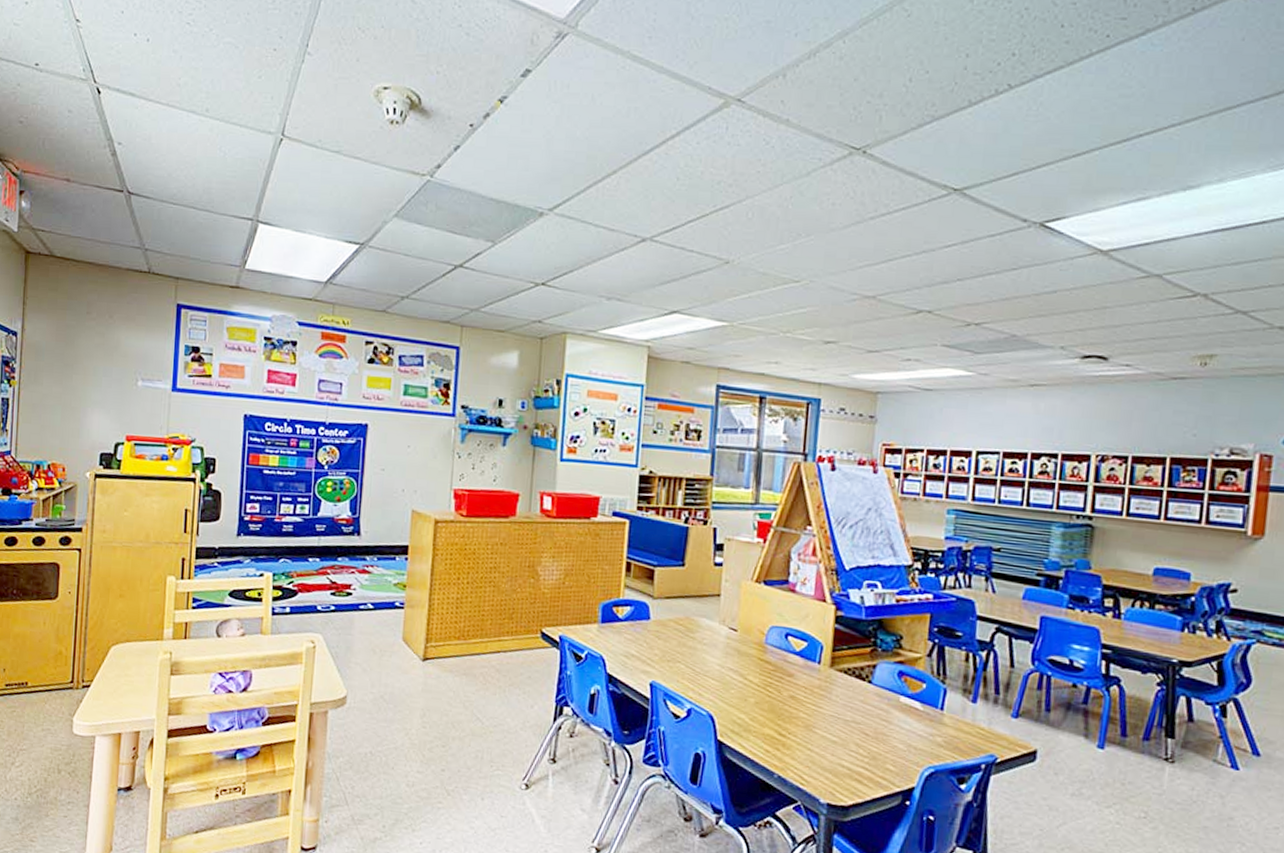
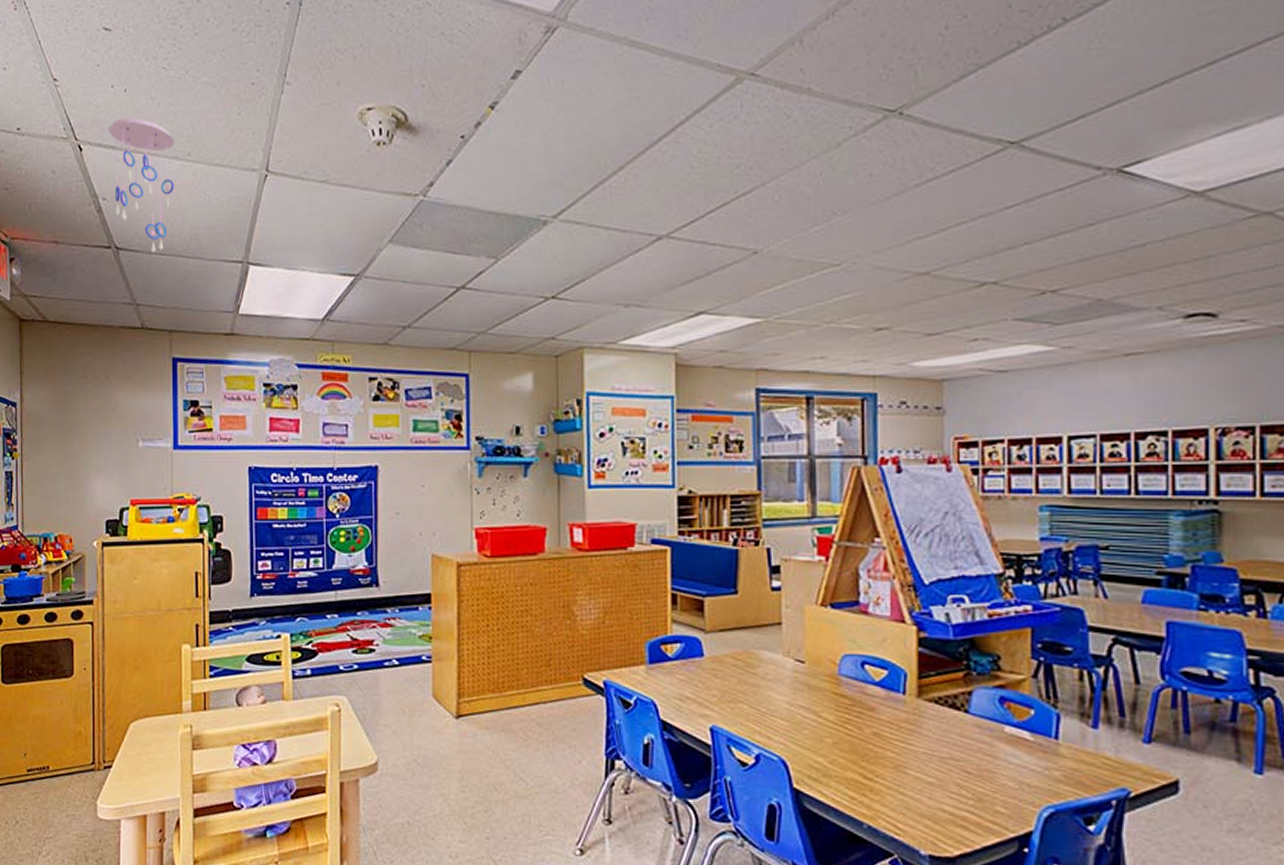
ceiling mobile: none [129,67,194,201] -> present [109,117,175,253]

